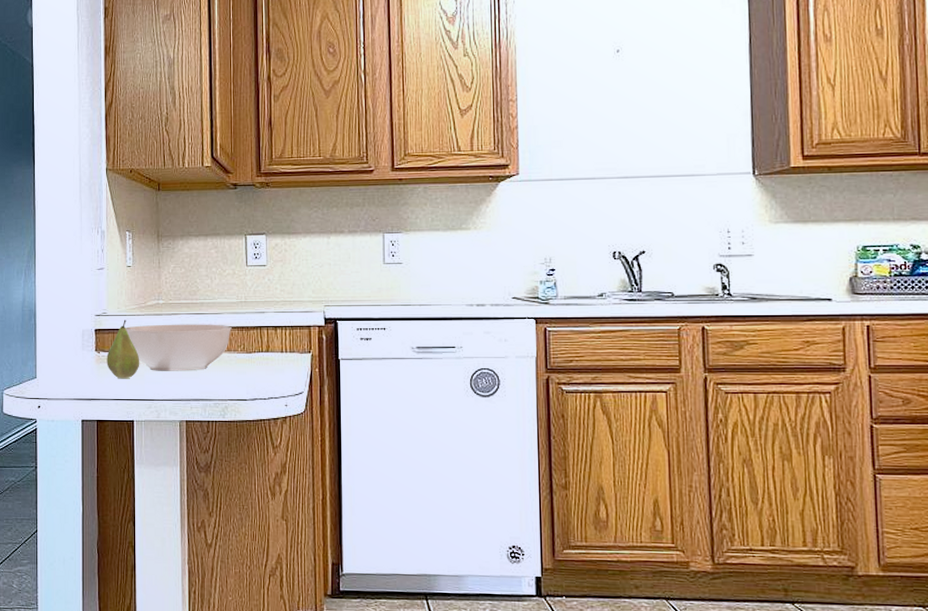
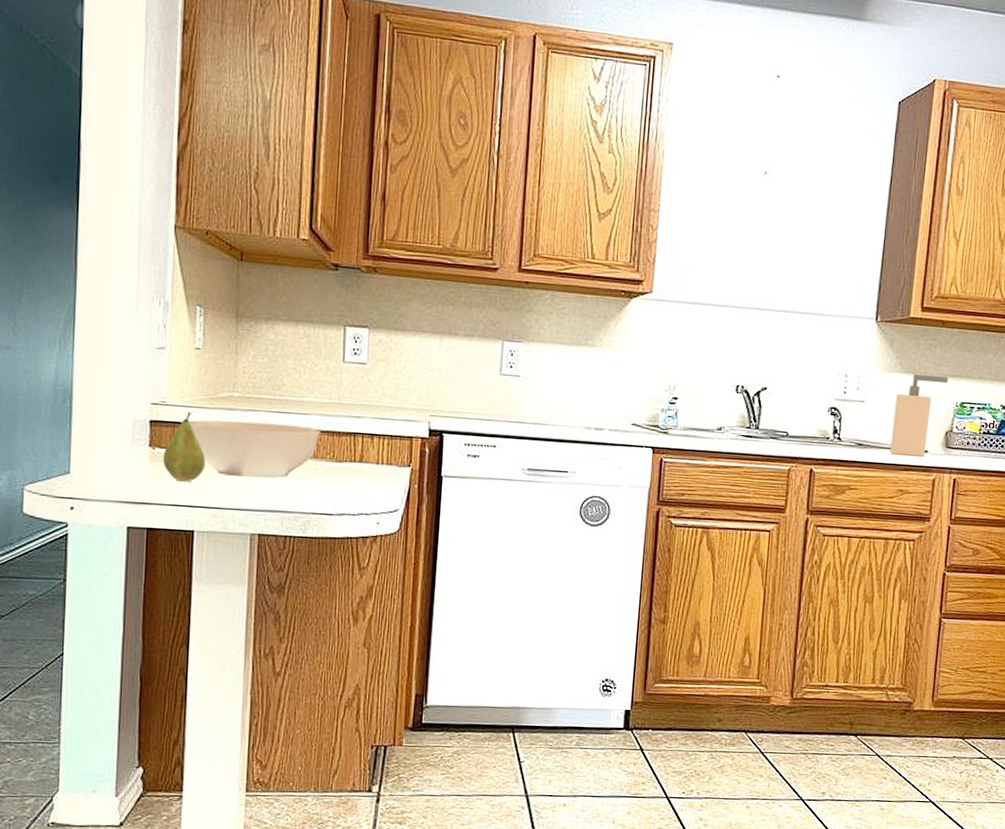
soap dispenser: none [786,221,844,306] -> present [890,373,948,457]

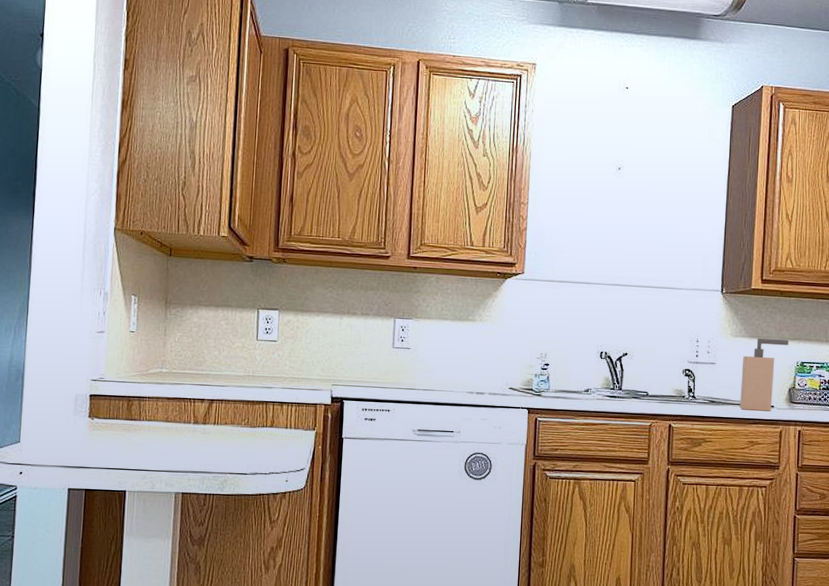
fruit: present [163,412,206,482] -> none [100,386,137,448]
bowl: present [189,420,321,478] -> none [123,393,237,443]

